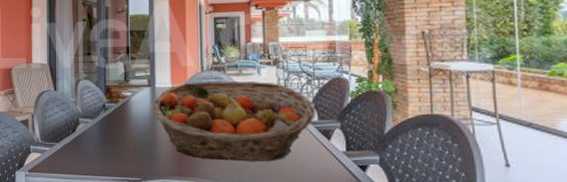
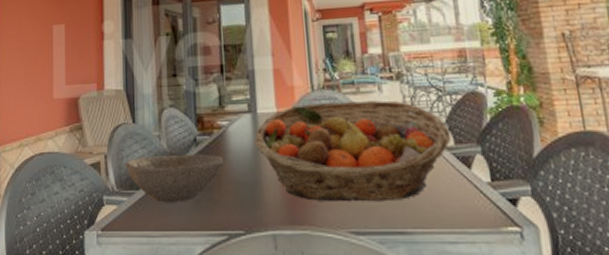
bowl: none [48,116,127,154] -> present [125,154,224,203]

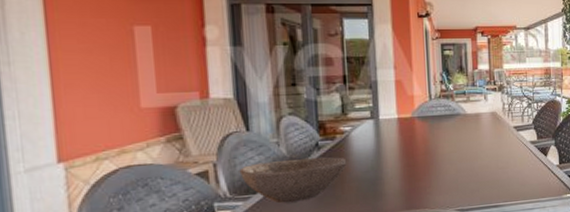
fruit basket: present [254,100,452,202] -> none [376,107,535,189]

